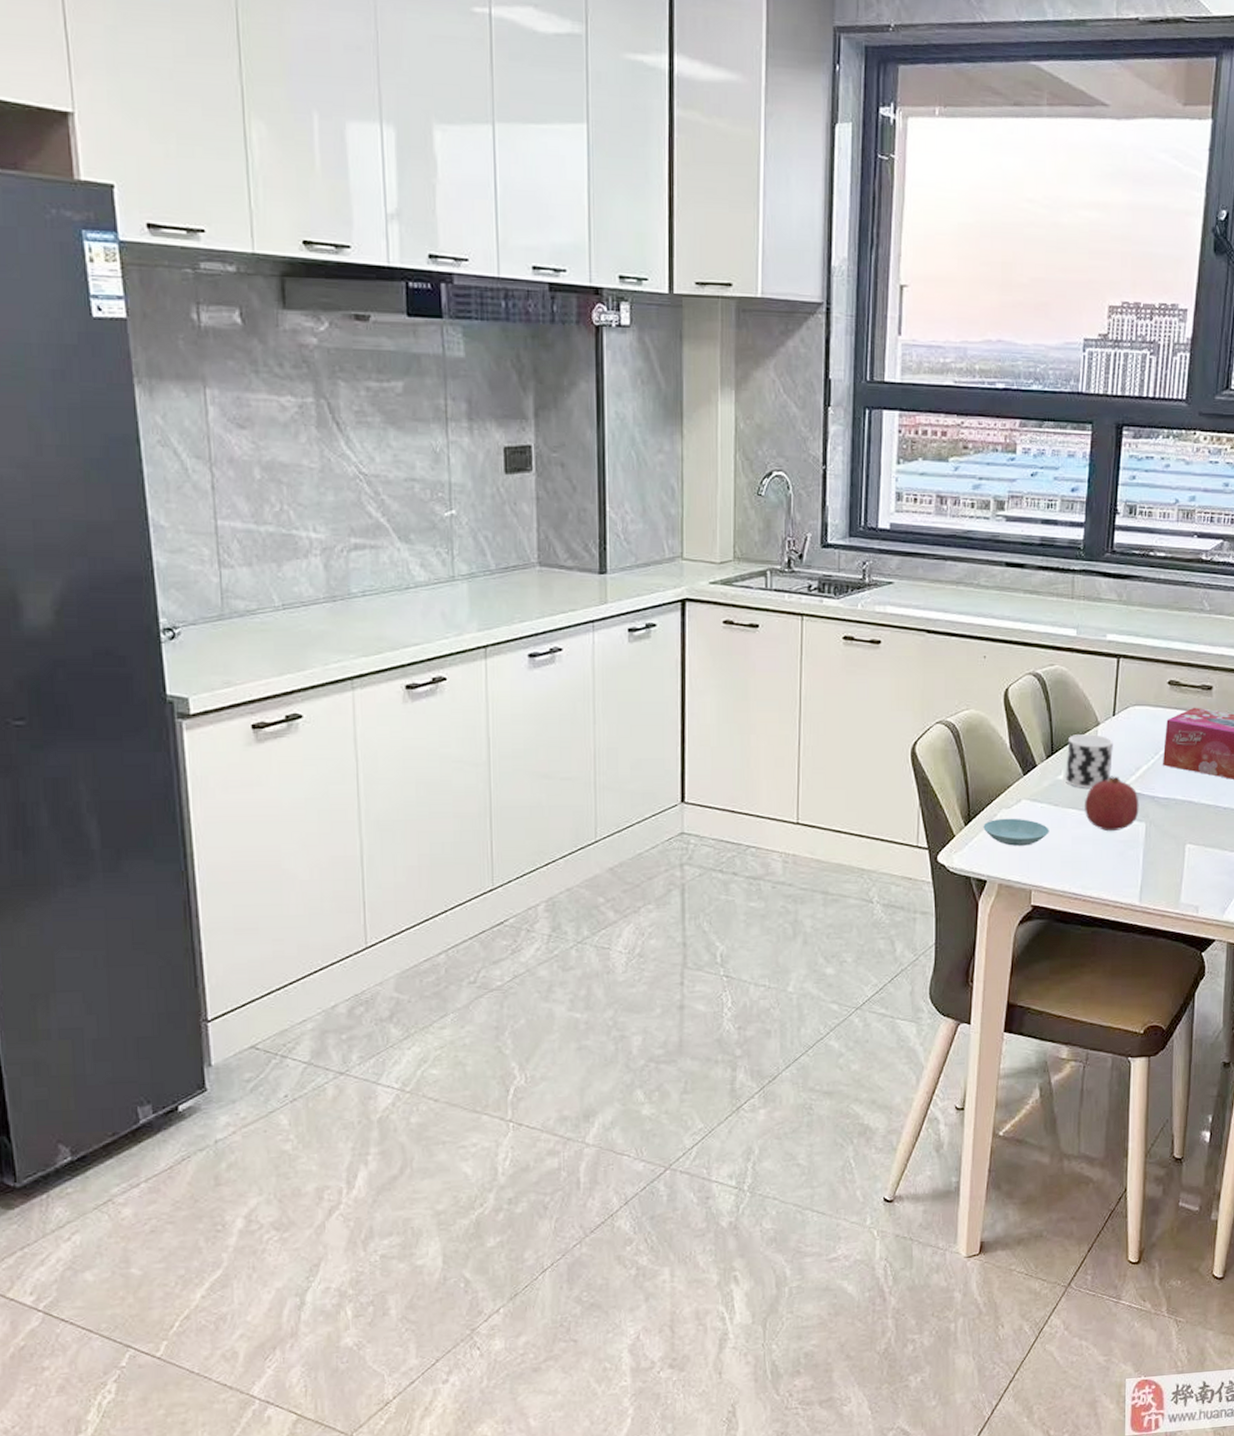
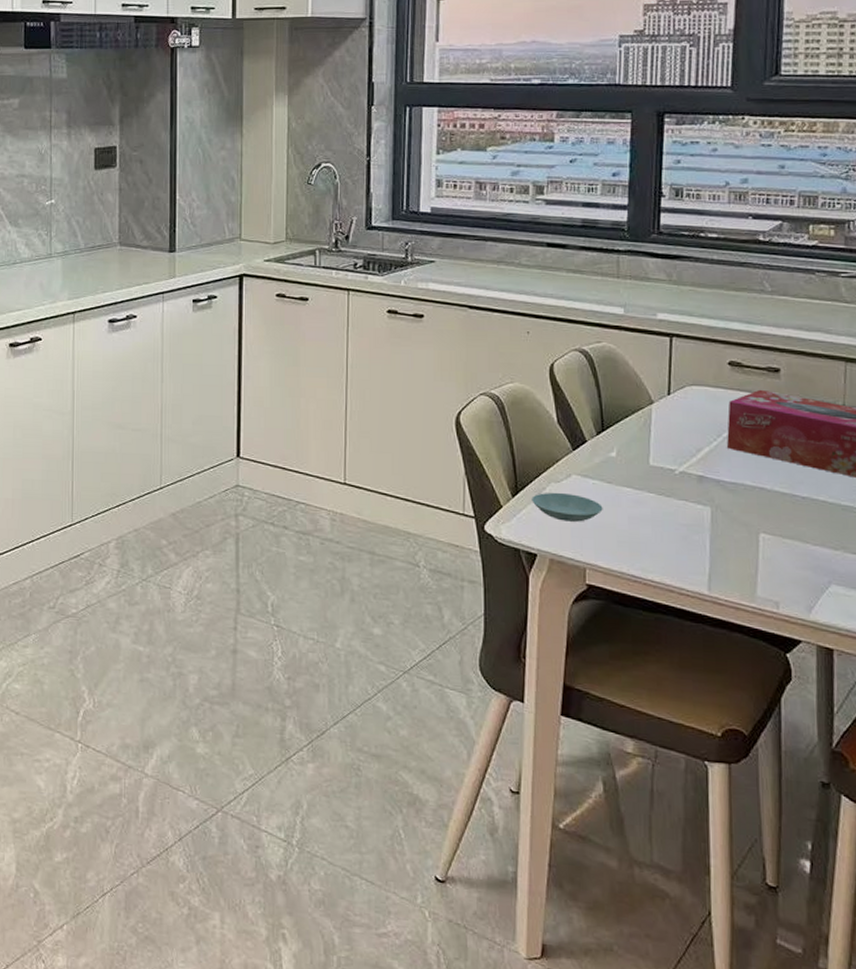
cup: present [1066,734,1113,788] -> none [618,412,670,467]
fruit: present [1085,776,1139,832] -> none [641,456,703,514]

